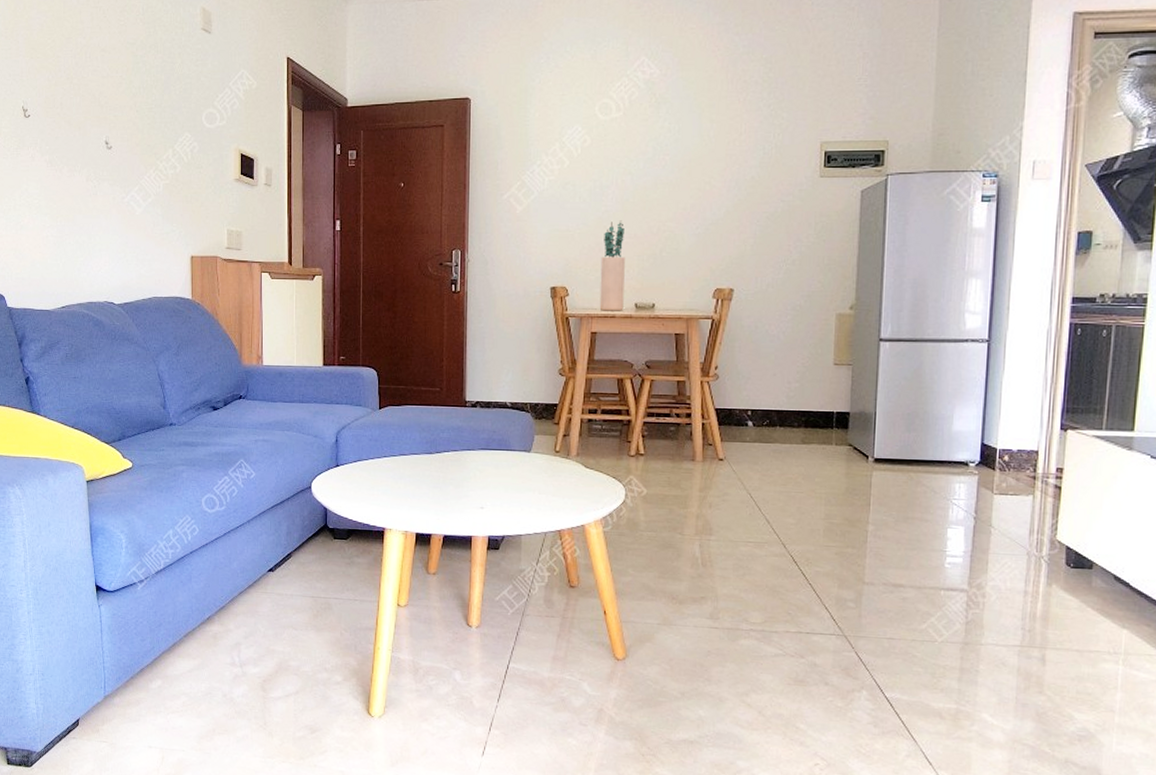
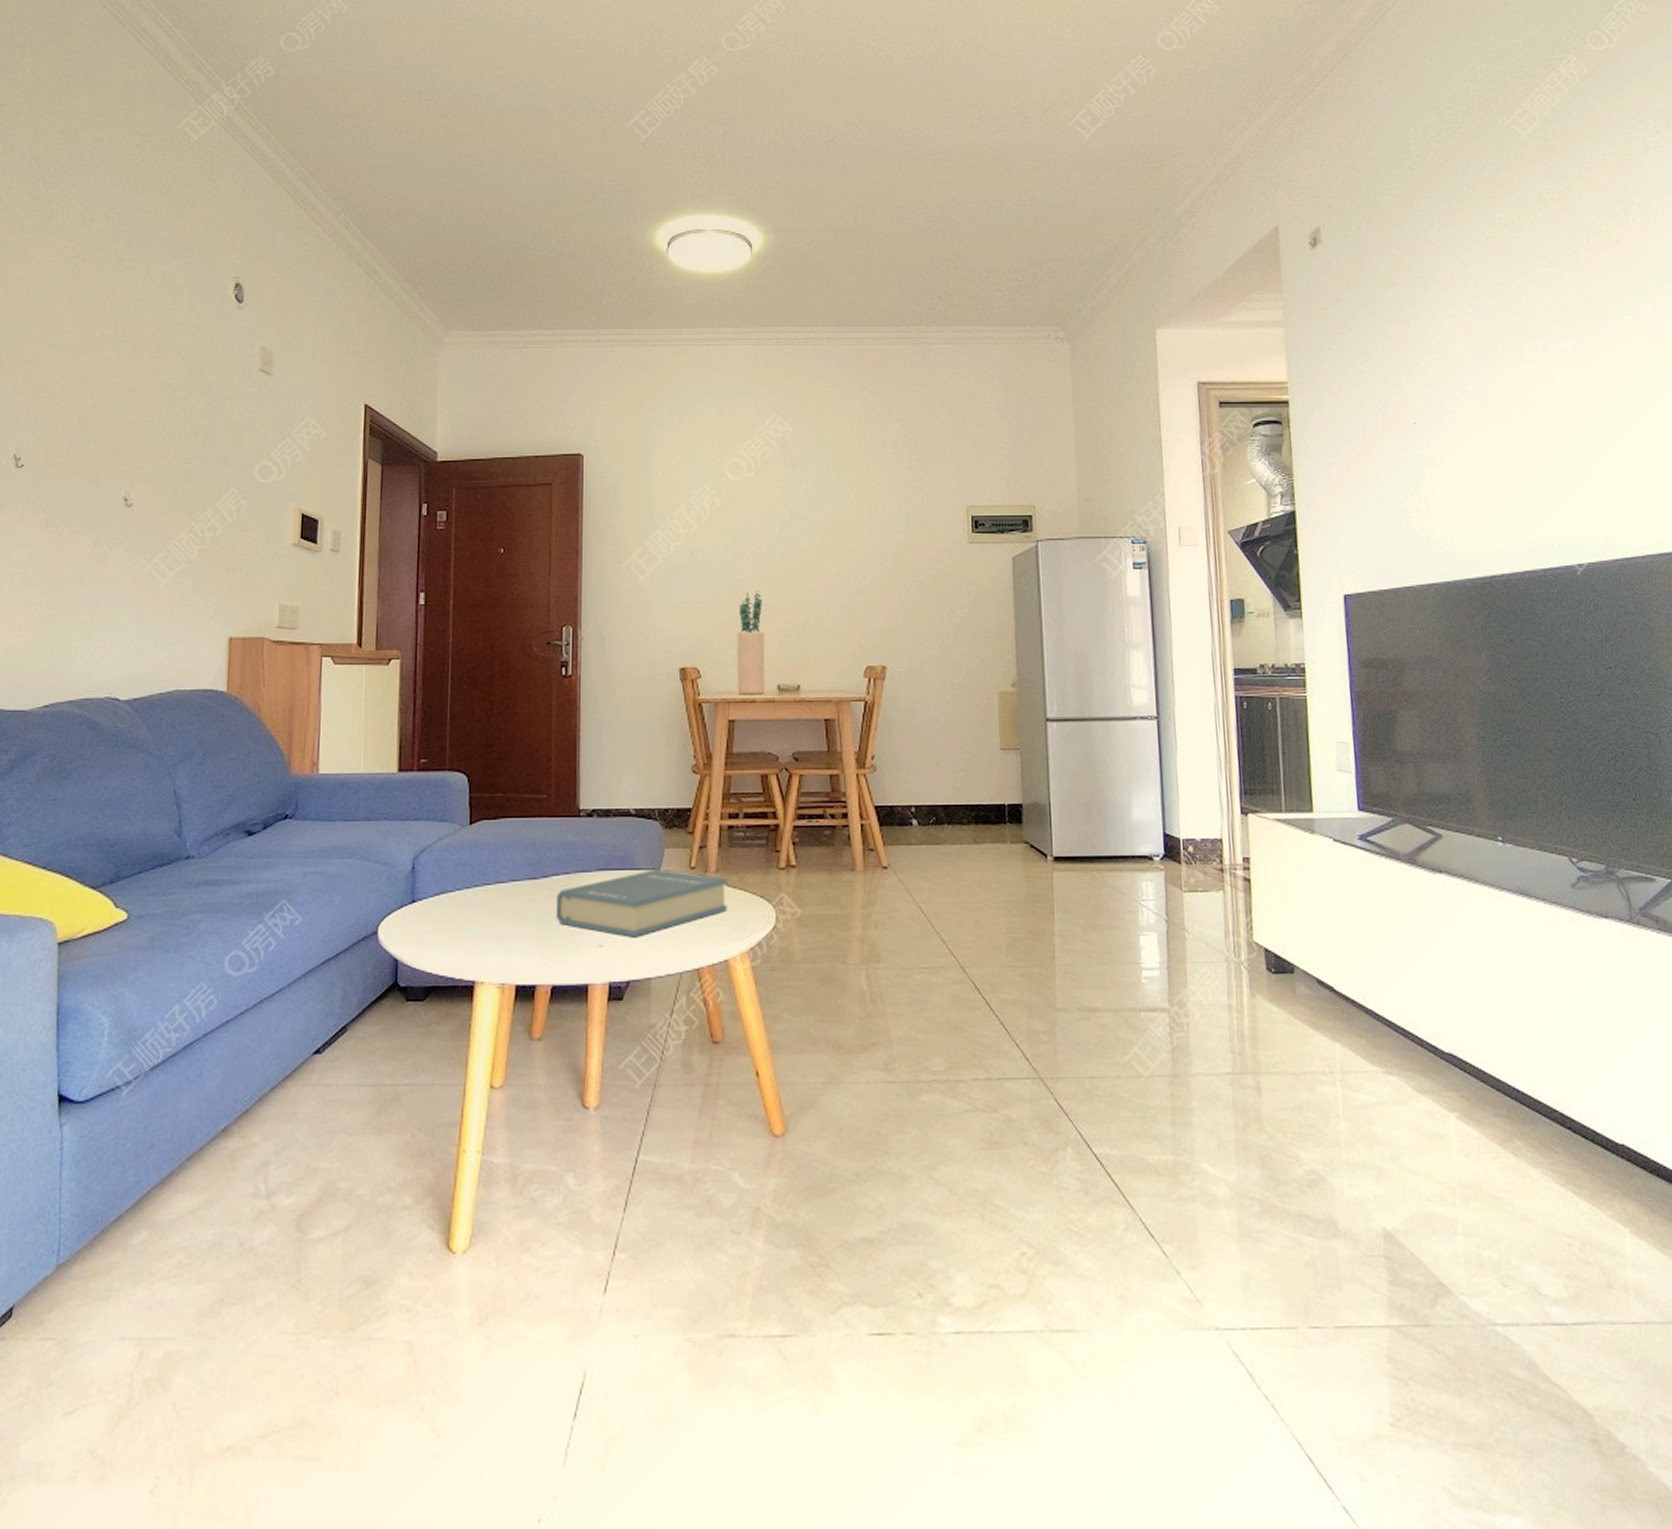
hardback book: none [446,451,586,503] -> present [555,870,728,938]

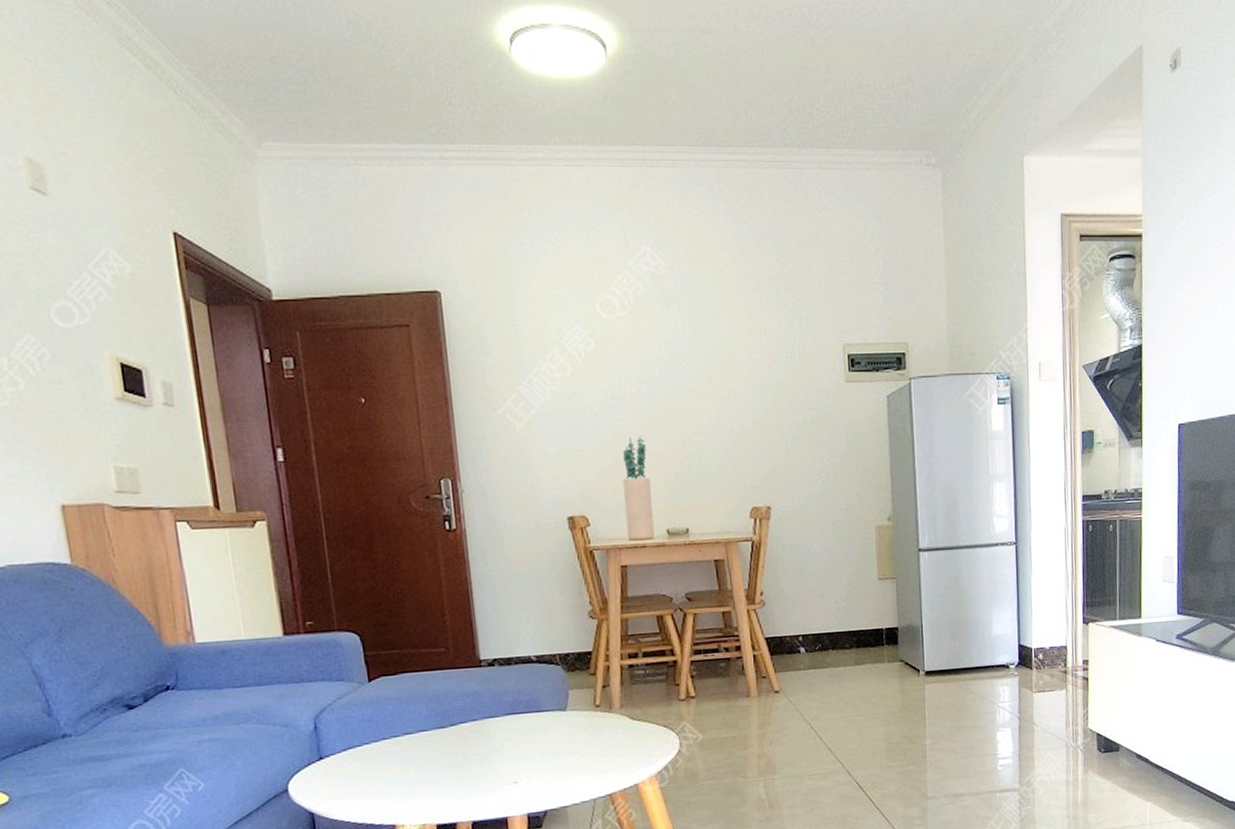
hardback book: present [555,870,728,938] -> none [466,709,634,773]

